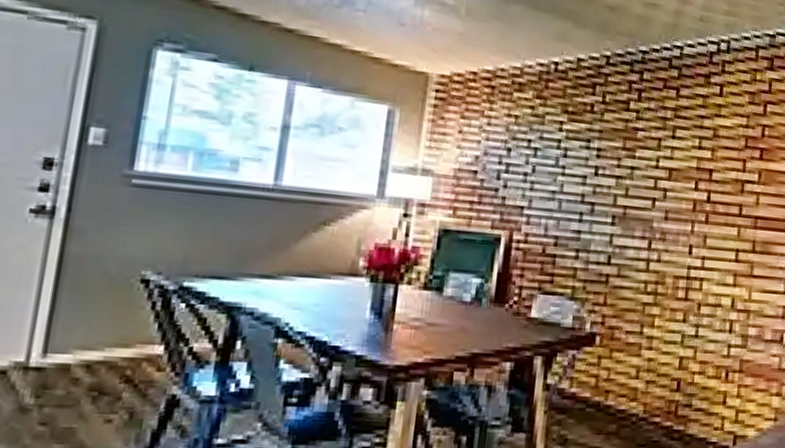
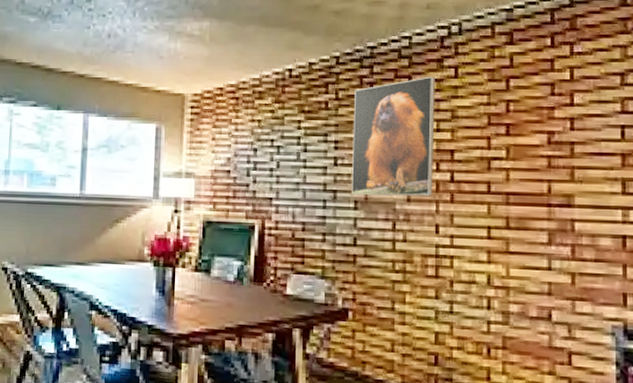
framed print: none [610,91,702,216] -> present [352,76,435,197]

